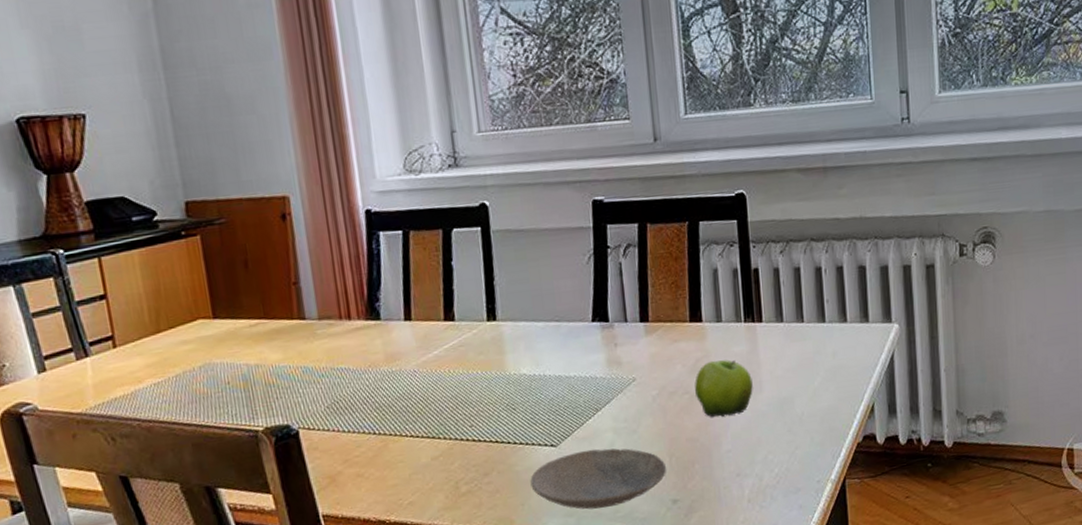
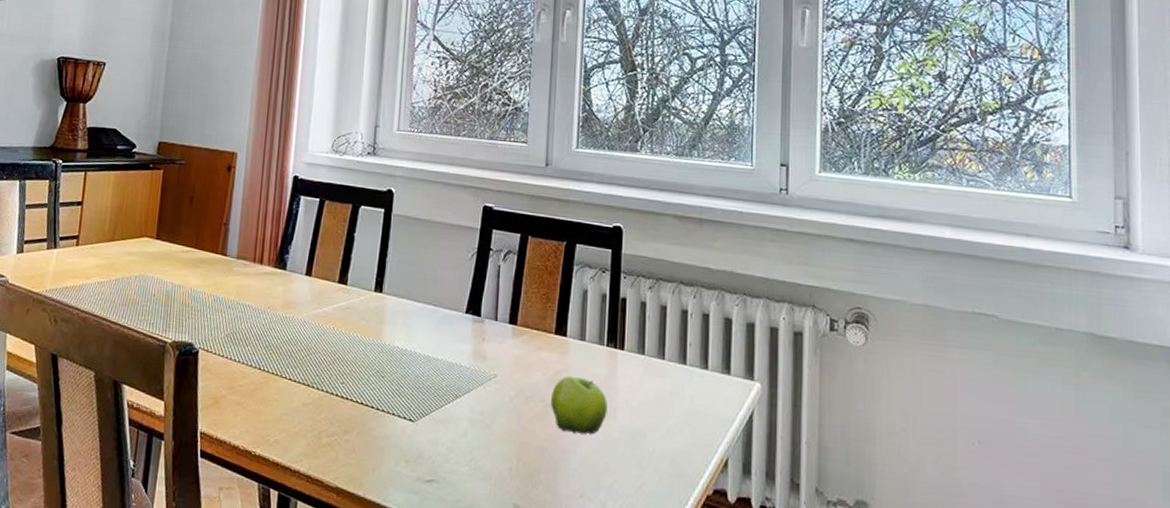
plate: present [530,448,667,510] -> none [384,432,513,495]

